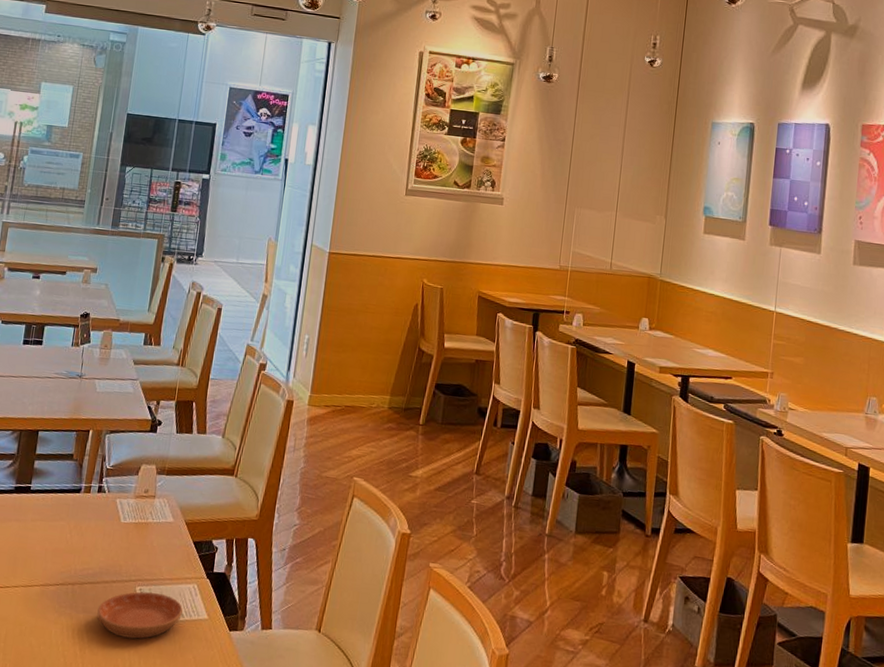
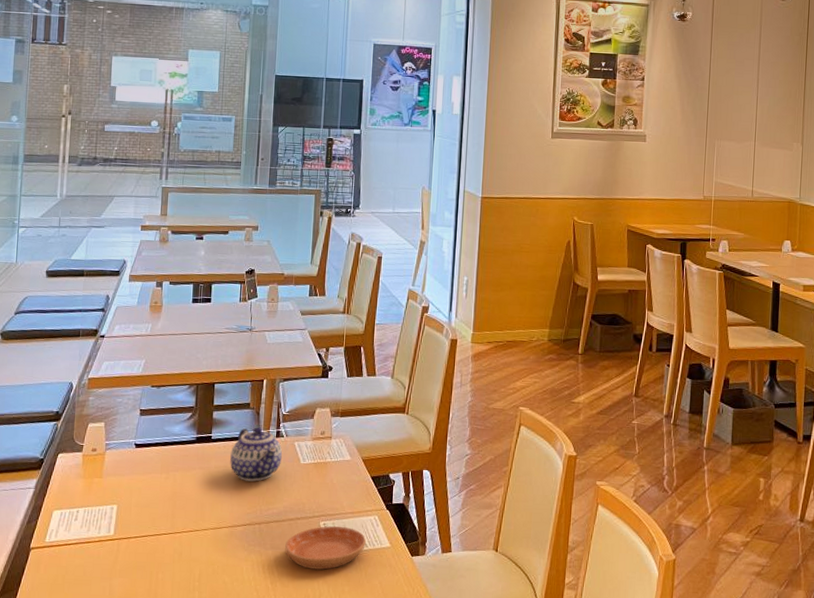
teapot: none [47,480,103,539] -> present [230,427,283,482]

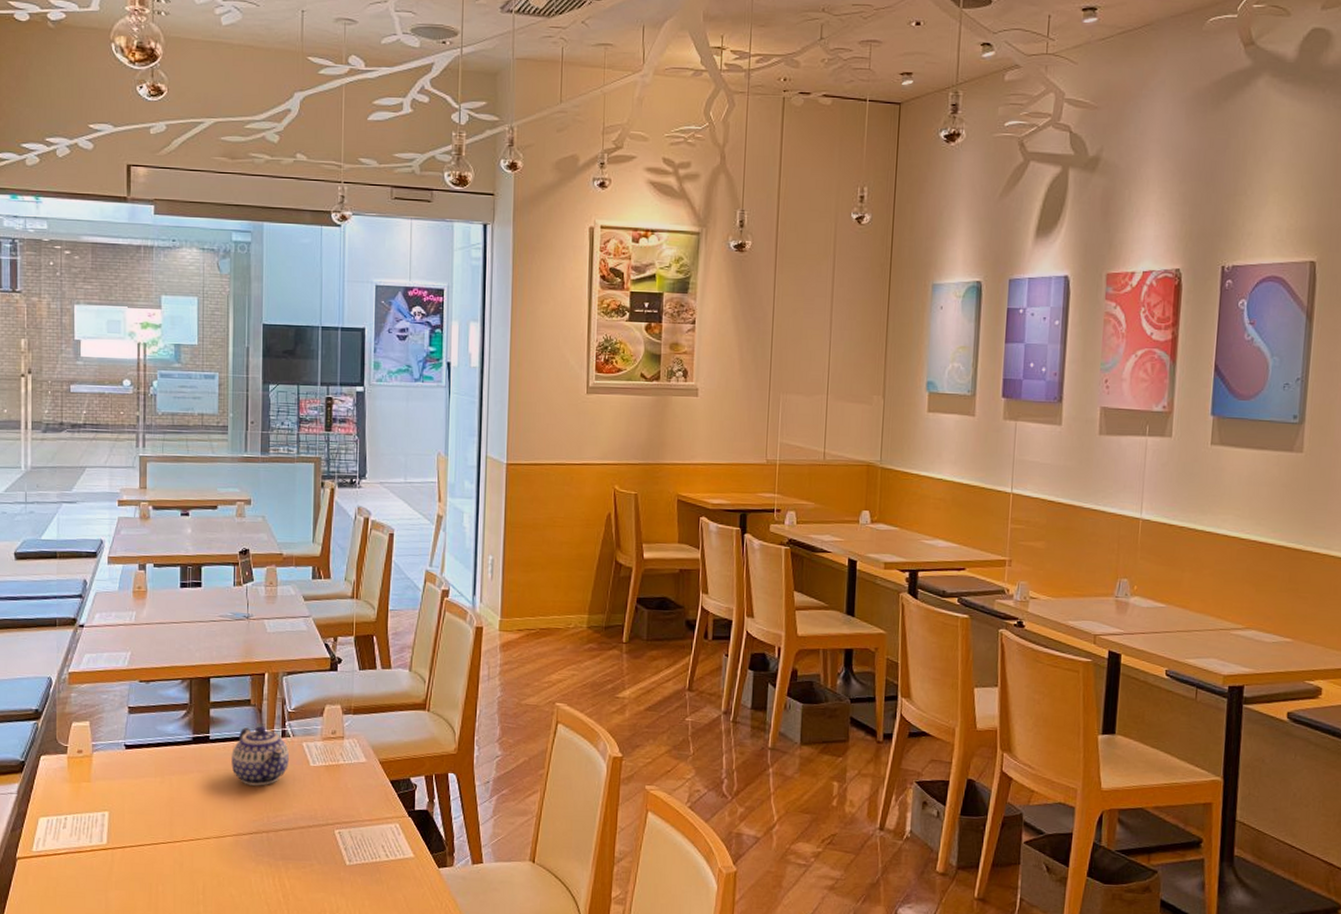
saucer: present [285,526,366,570] -> none [297,834,386,882]

